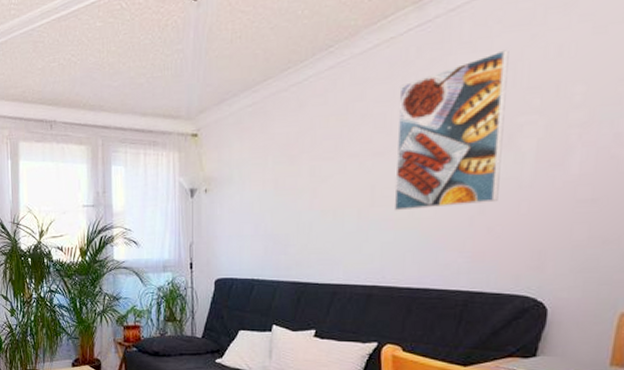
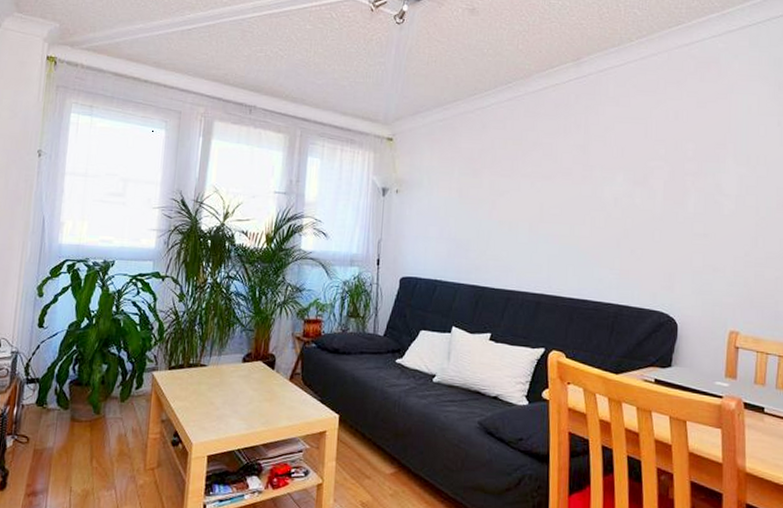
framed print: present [393,50,509,211] -> none [558,108,642,229]

